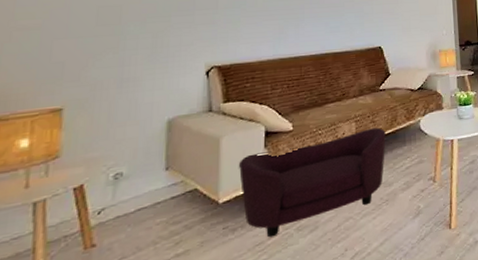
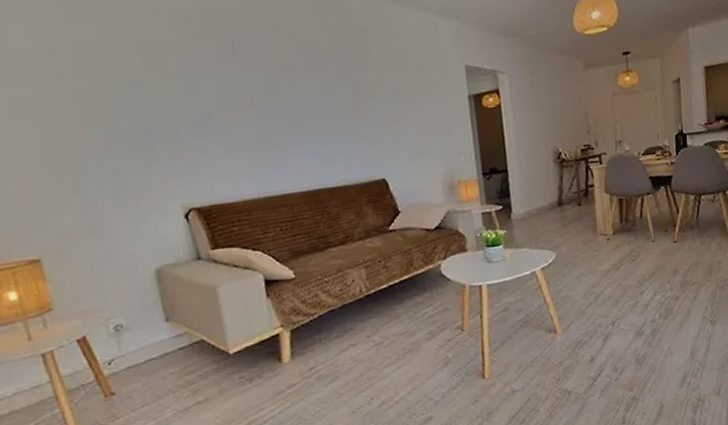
dog bed: present [239,127,386,238] -> none [242,273,404,387]

